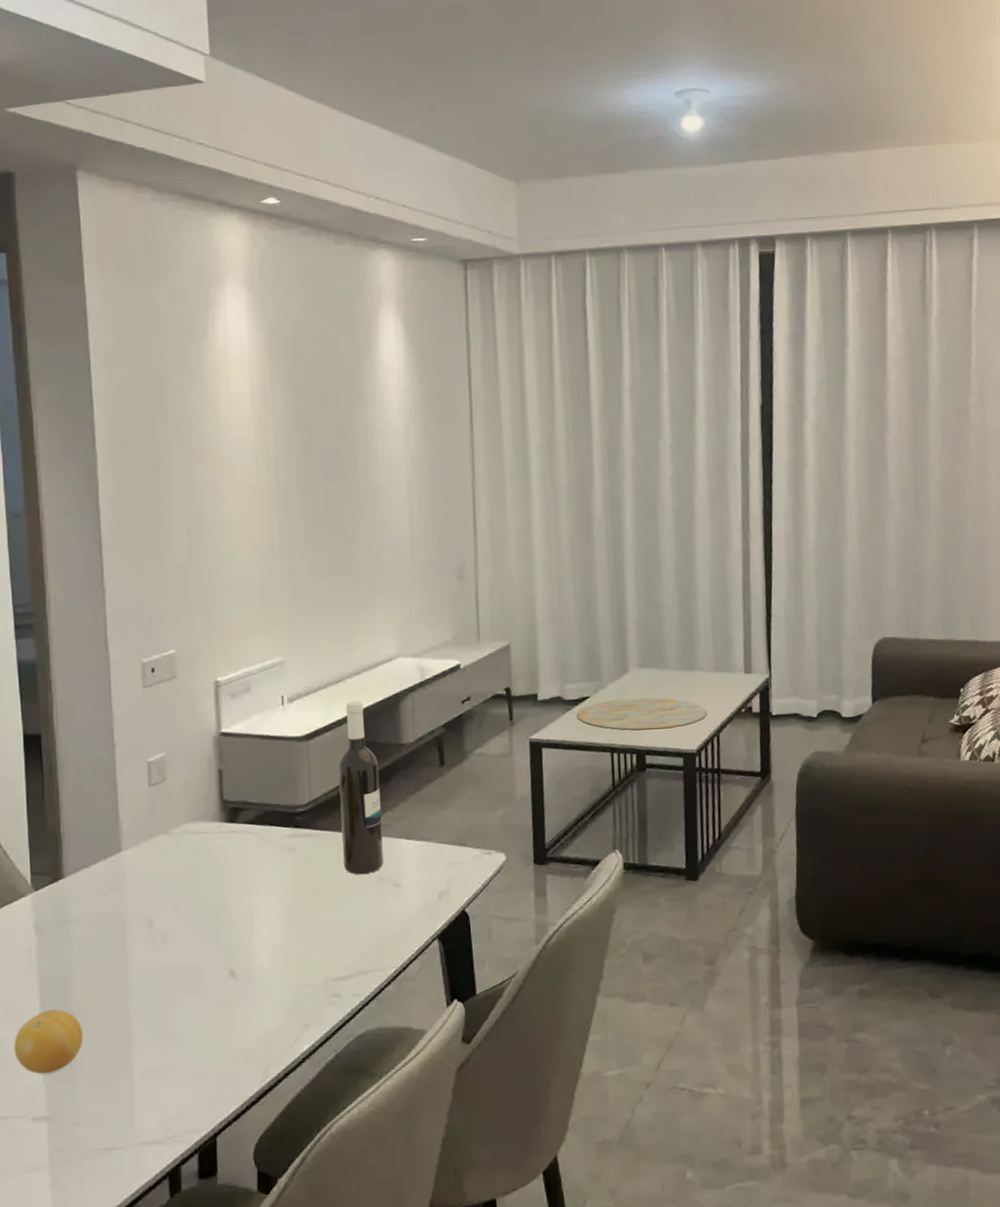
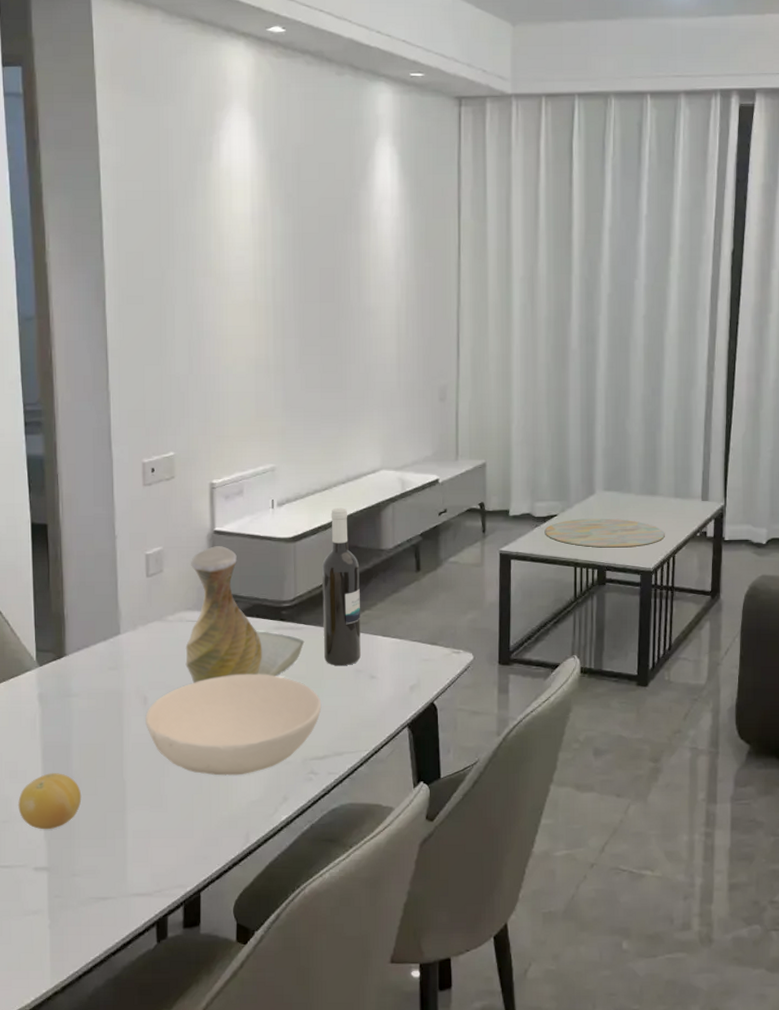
bowl: none [151,887,343,1004] -> present [145,674,322,776]
vase: none [192,749,322,901] -> present [185,546,305,683]

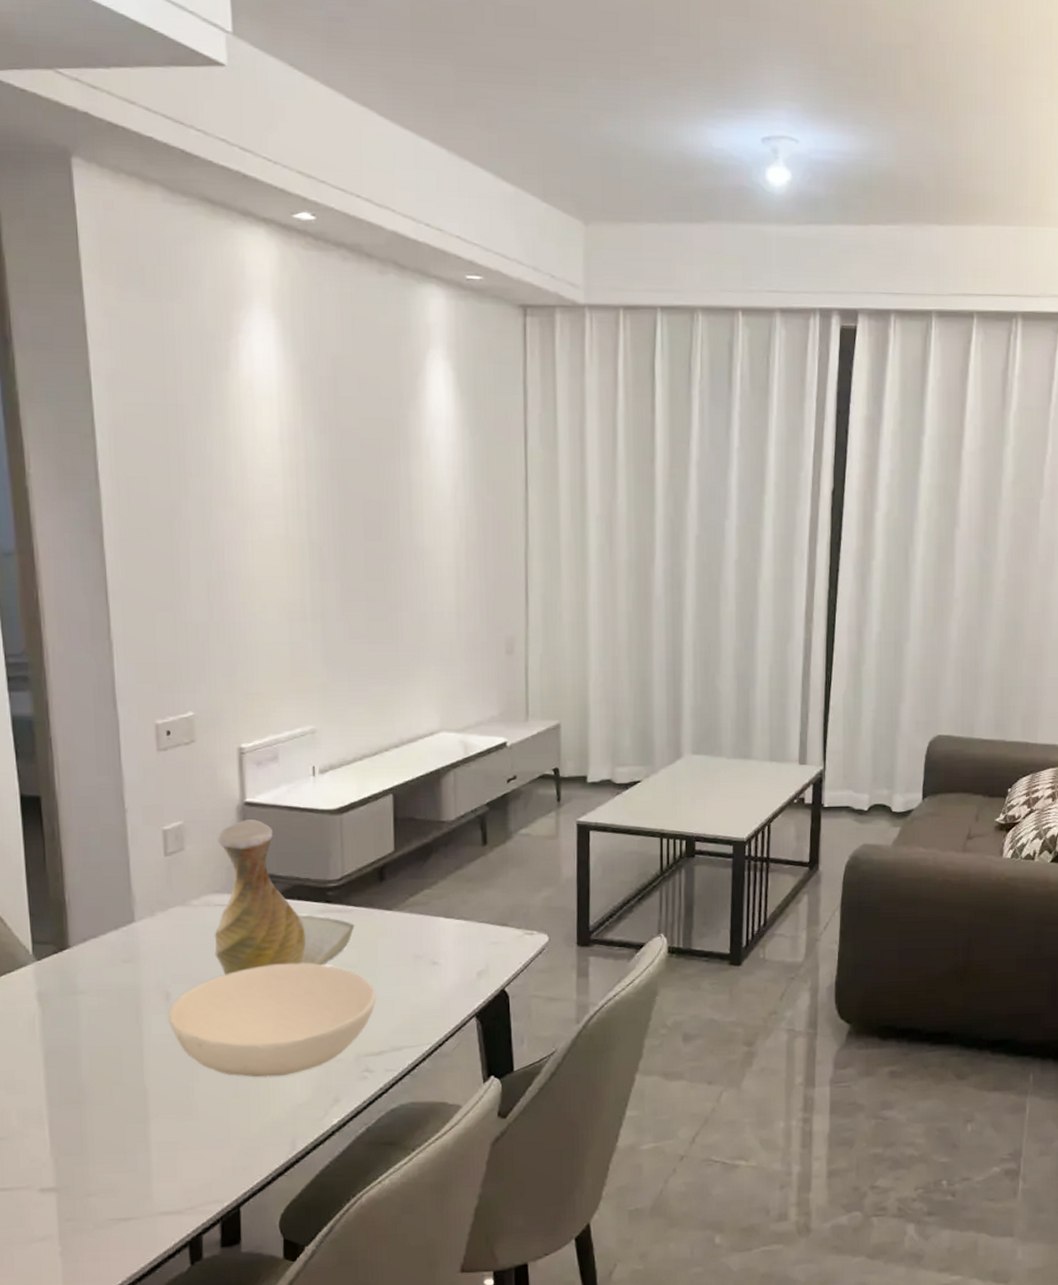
fruit: present [18,772,82,830] -> none [17,1080,95,1146]
wine bottle: present [321,508,361,666] -> none [373,775,420,952]
decorative tray: present [544,518,665,548] -> none [627,784,759,817]

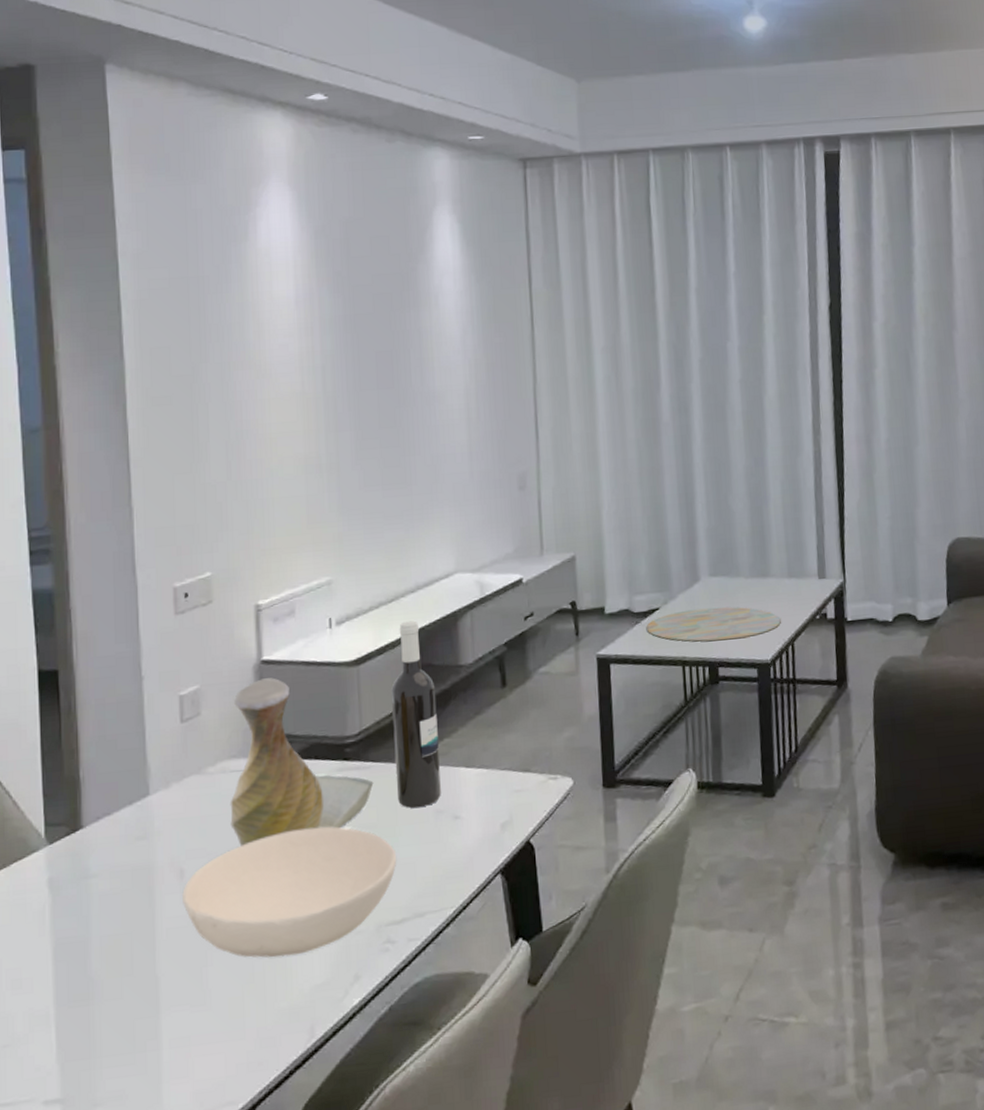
wine bottle: none [373,775,420,952] -> present [390,620,441,808]
decorative tray: none [627,784,759,817] -> present [646,607,781,642]

